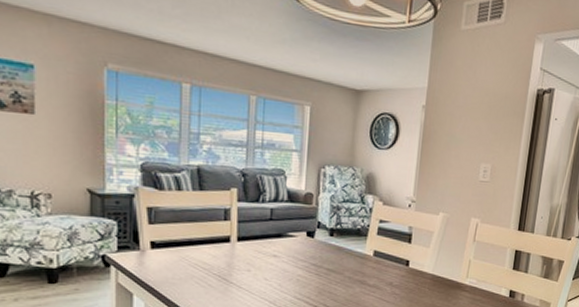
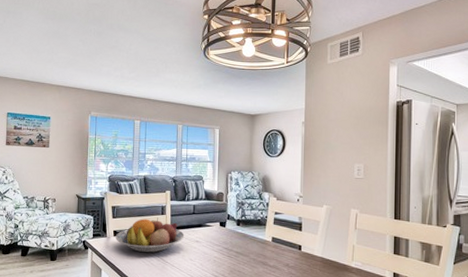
fruit bowl: none [153,223,258,271] -> present [115,217,185,253]

